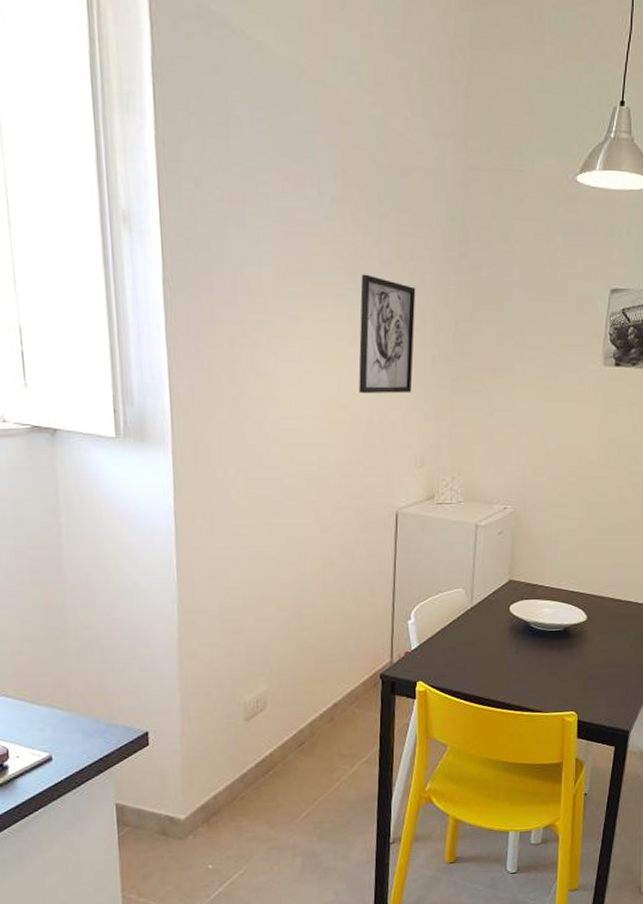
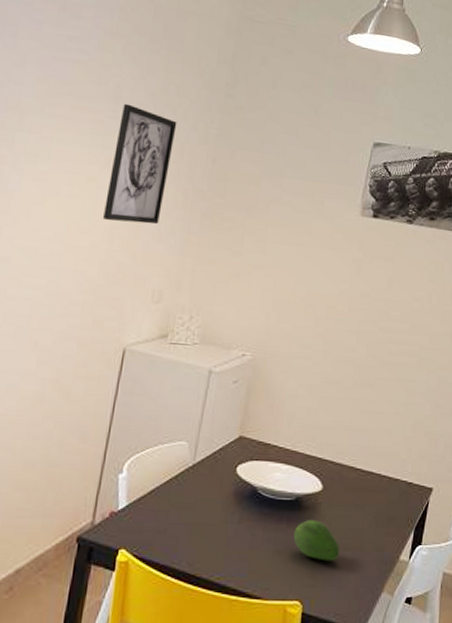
fruit: none [564,645,607,678] -> present [292,520,340,562]

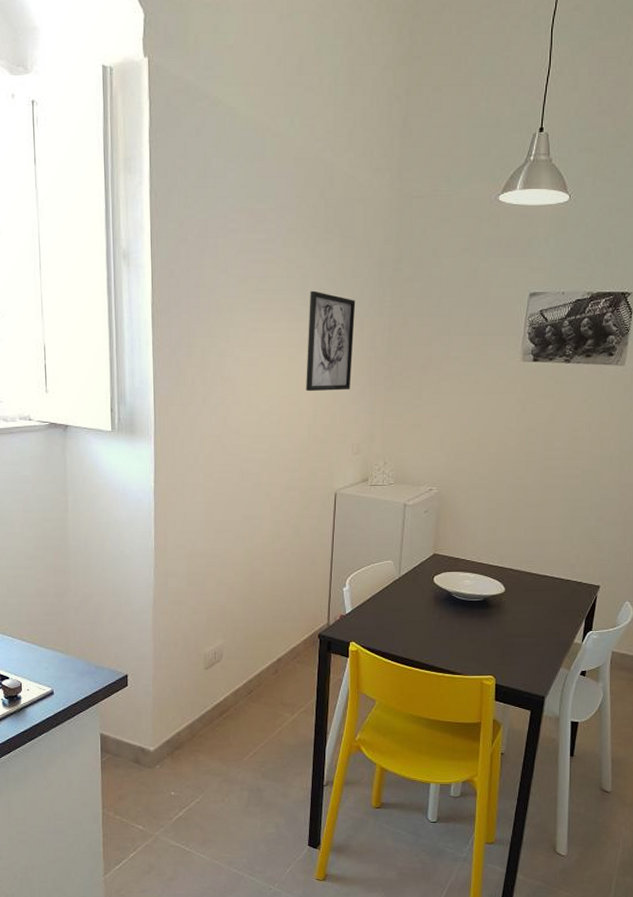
fruit: present [292,520,340,562] -> none [483,615,523,646]

